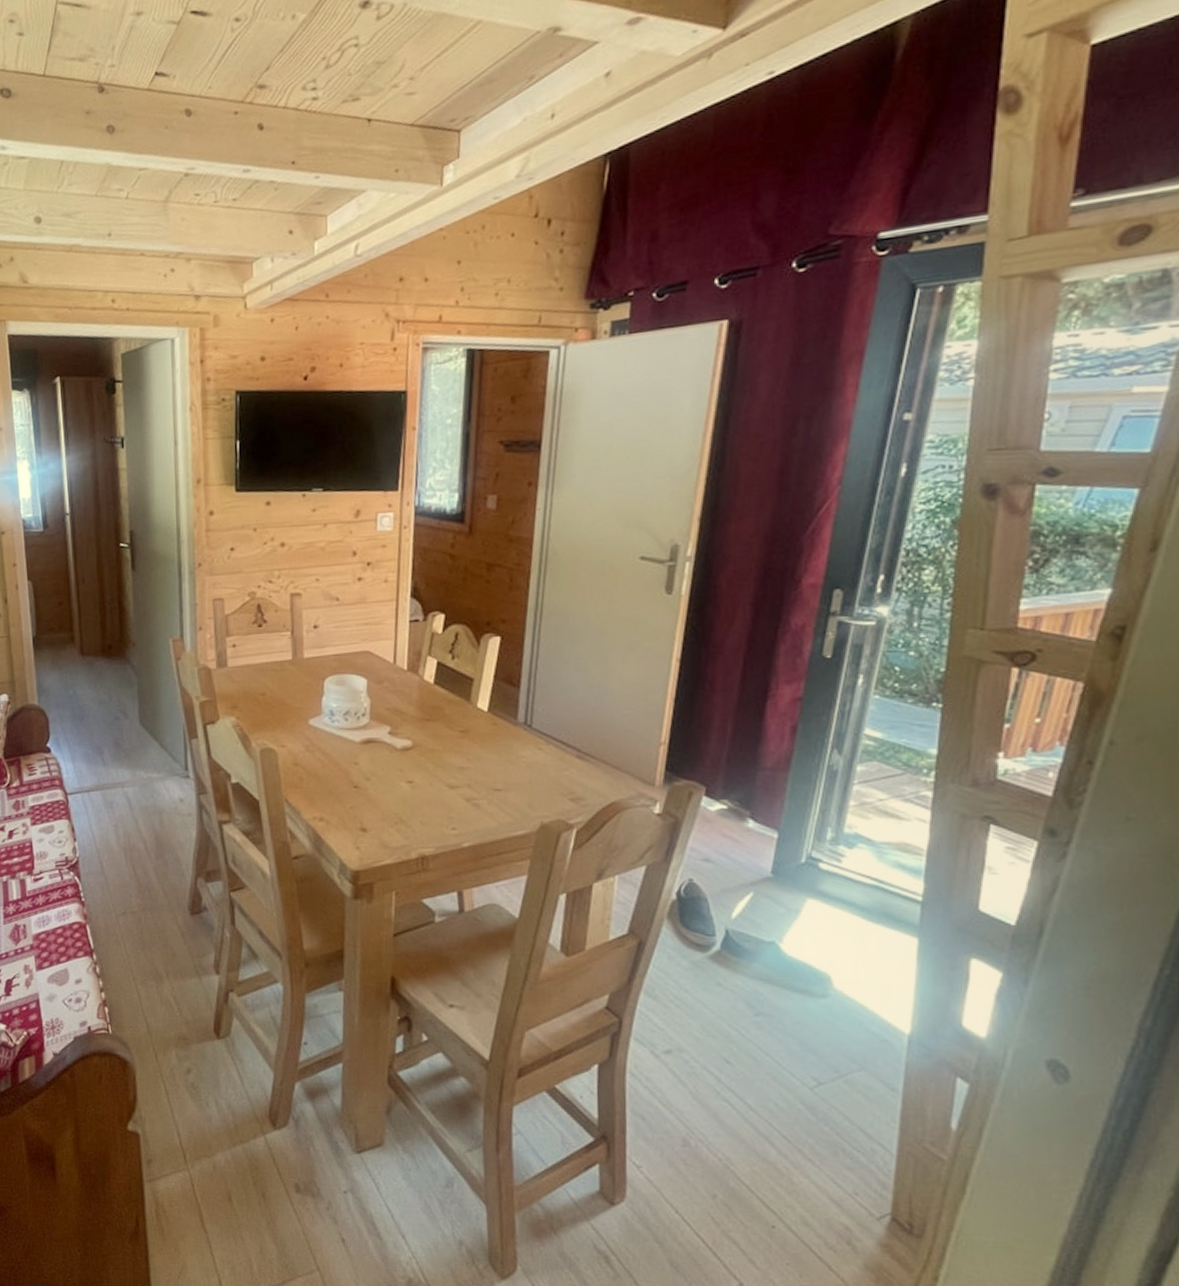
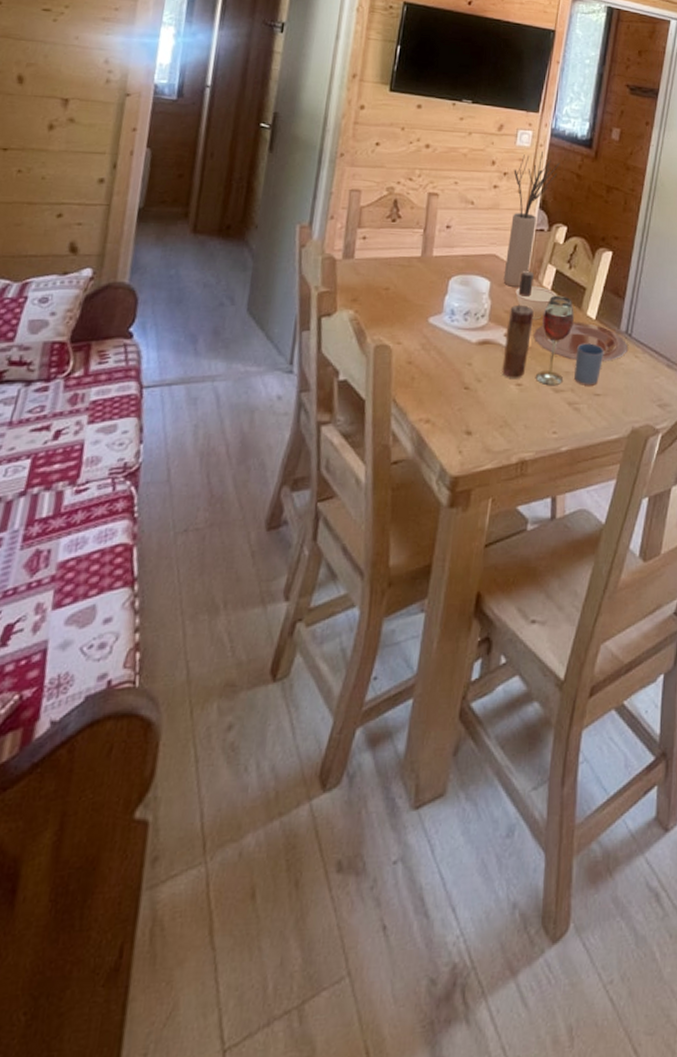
vase: none [377,533,429,683] -> present [503,150,560,287]
wine bottle: none [390,665,418,776] -> present [502,271,535,378]
bowl: none [395,681,441,716] -> present [515,286,557,320]
plate: none [420,714,528,756] -> present [533,321,628,361]
wineglass: none [427,688,463,781] -> present [536,295,574,385]
mug: none [469,737,501,781] -> present [574,343,604,386]

